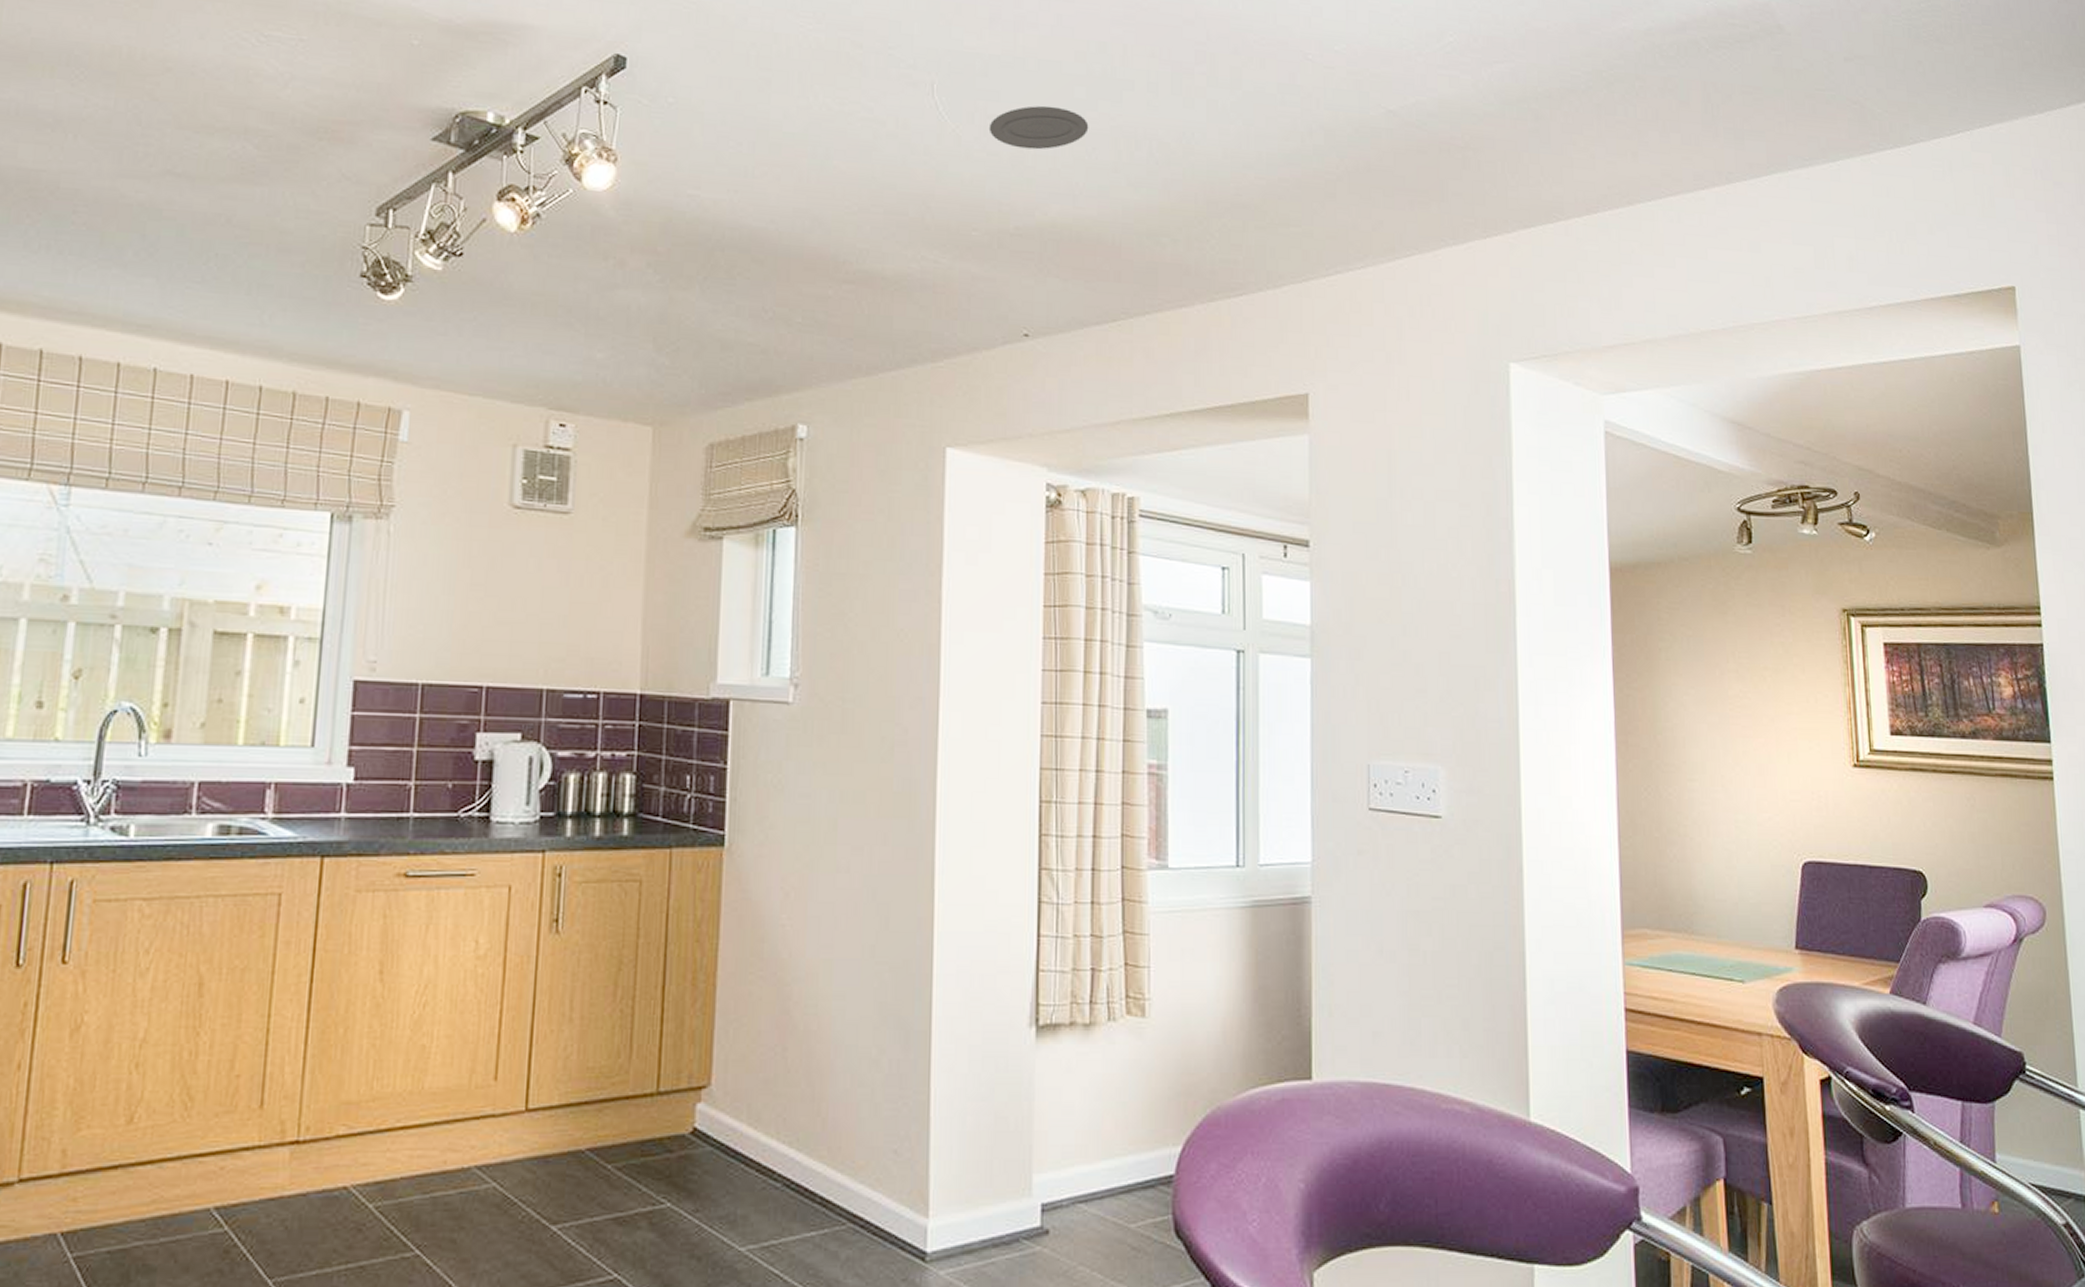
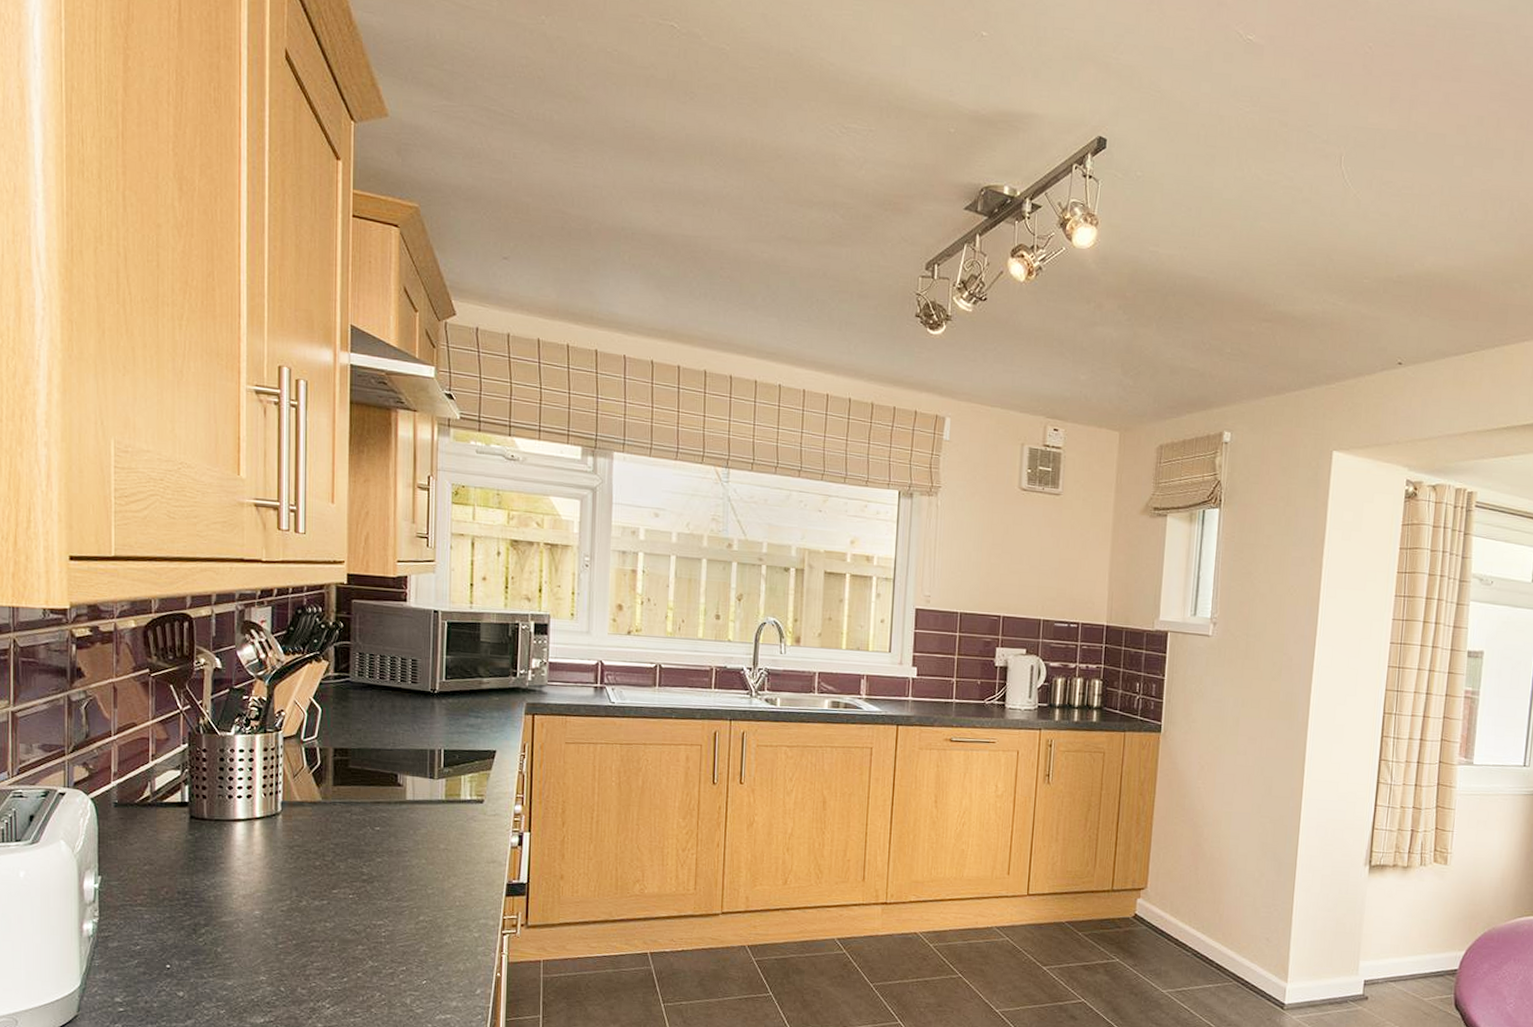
recessed light: present [988,105,1089,150] -> none [1383,173,1464,211]

